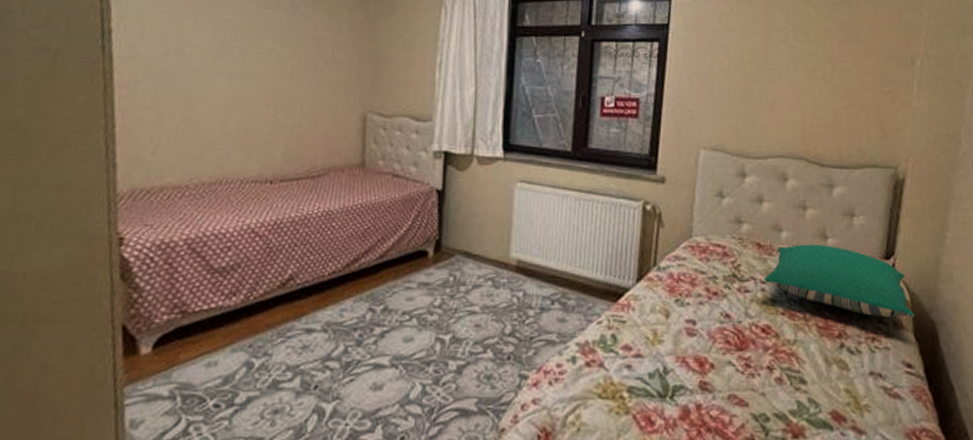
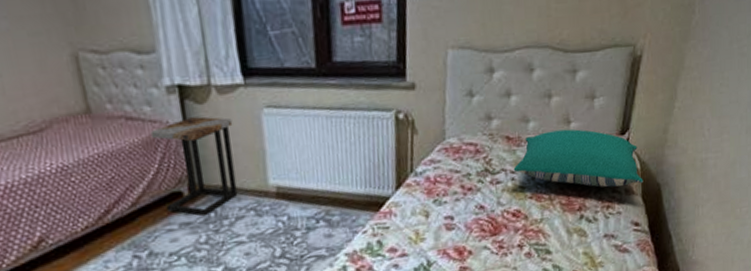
side table: none [410,182,487,279] -> present [150,116,238,217]

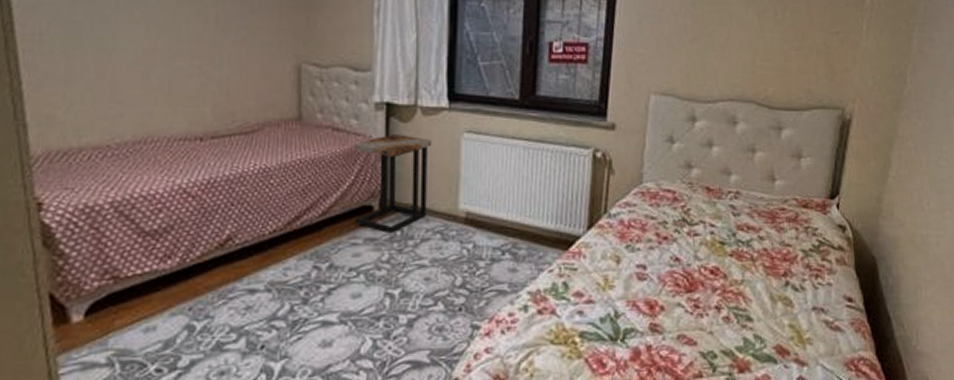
pillow: present [513,129,644,188] -> none [713,186,857,256]

